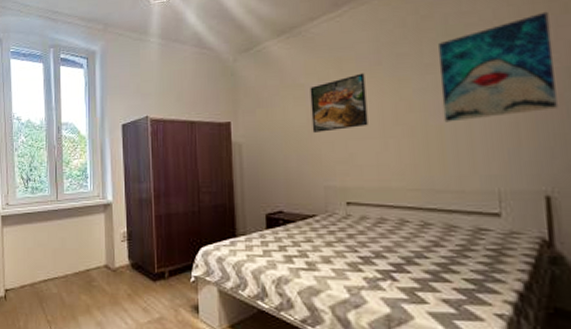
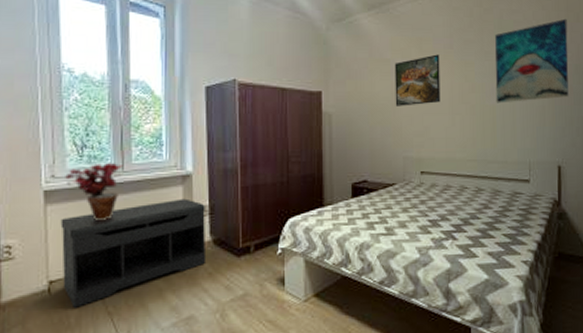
bench: none [13,225,126,314] -> present [60,198,207,308]
potted plant: none [16,192,58,241] -> present [65,162,124,220]

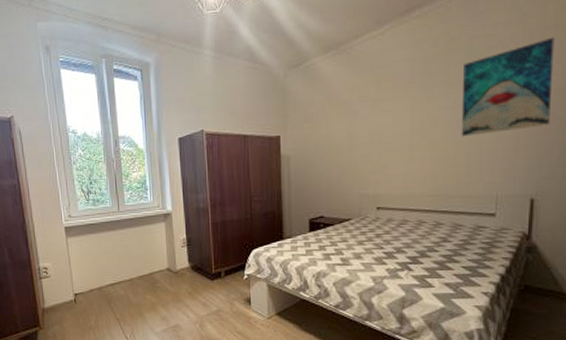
bench: present [60,198,207,308] -> none [78,233,187,314]
potted plant: present [65,162,124,220] -> none [78,204,119,249]
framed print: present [394,54,441,106] -> none [351,91,399,146]

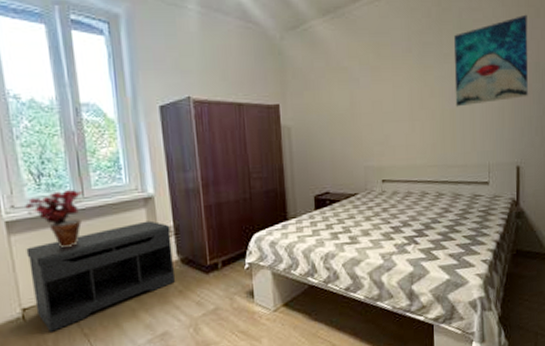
potted plant: none [78,204,119,249] -> present [25,189,84,247]
bench: none [78,233,187,314] -> present [26,220,176,332]

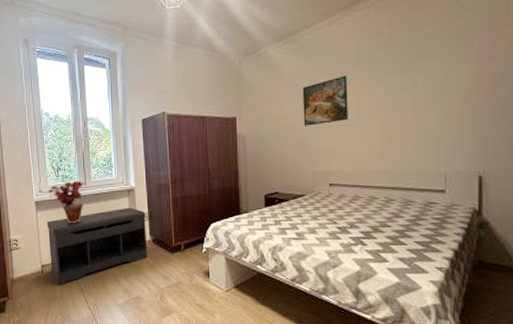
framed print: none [352,59,400,116] -> present [302,75,348,126]
wall art: present [454,14,528,107] -> none [406,25,492,117]

